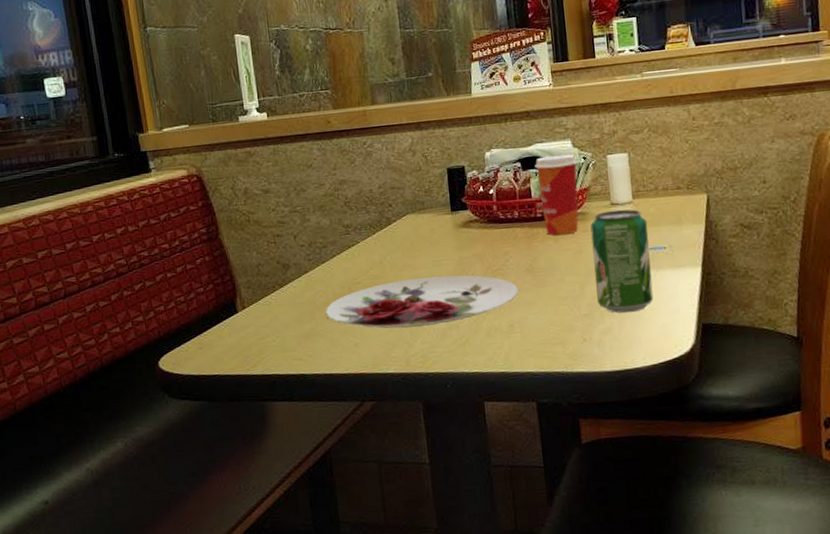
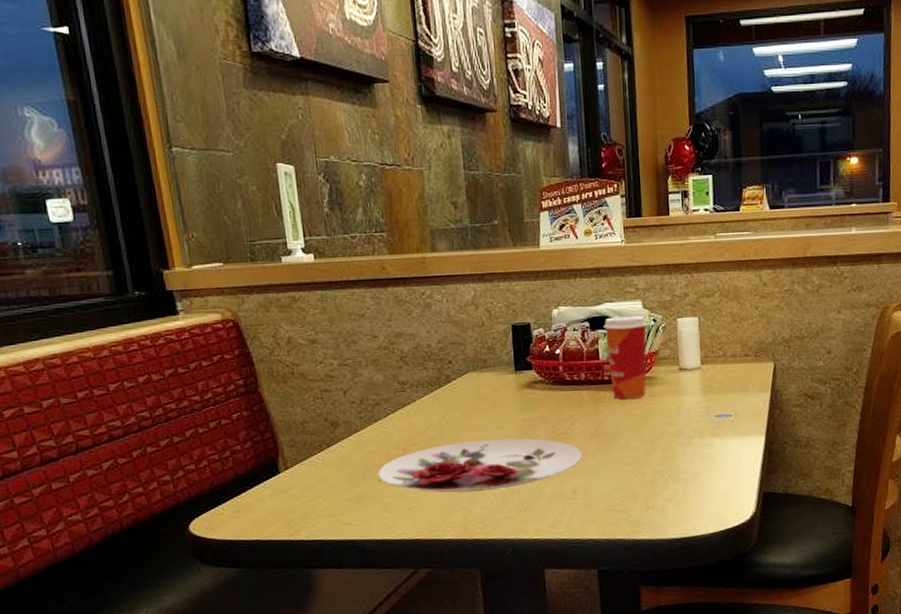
beverage can: present [590,209,654,313] -> none [658,375,718,480]

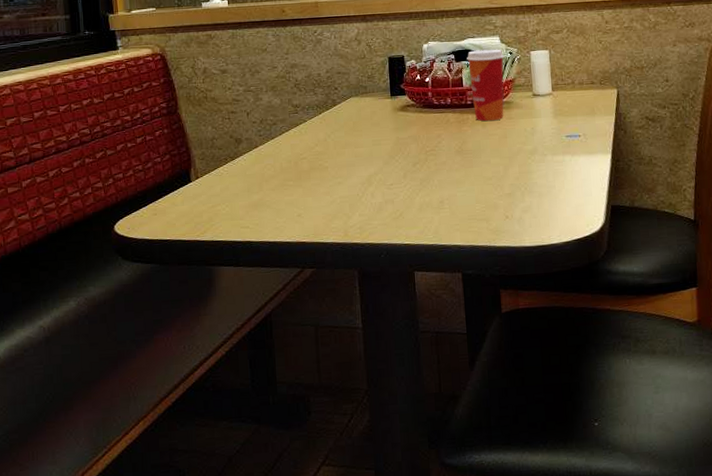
plate: present [377,438,583,493] -> none [272,154,449,201]

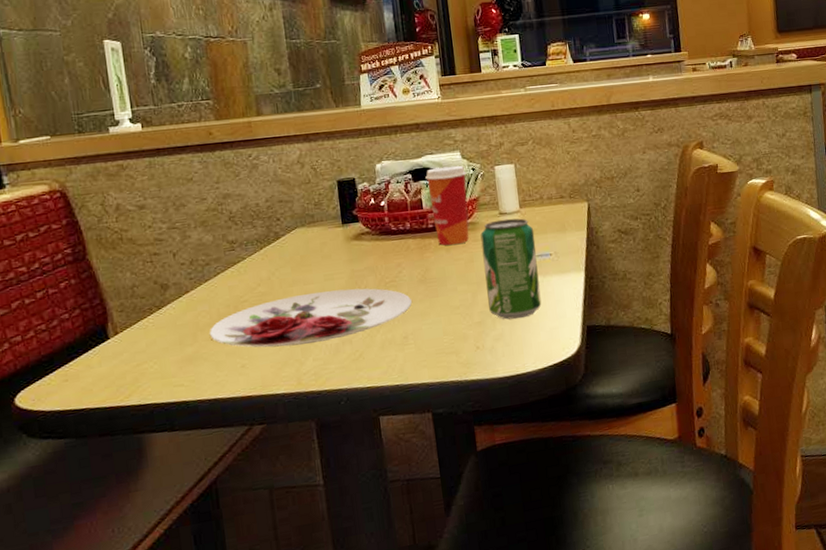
plate: none [272,154,449,201] -> present [209,288,412,348]
beverage can: none [514,100,569,193] -> present [480,218,542,320]

